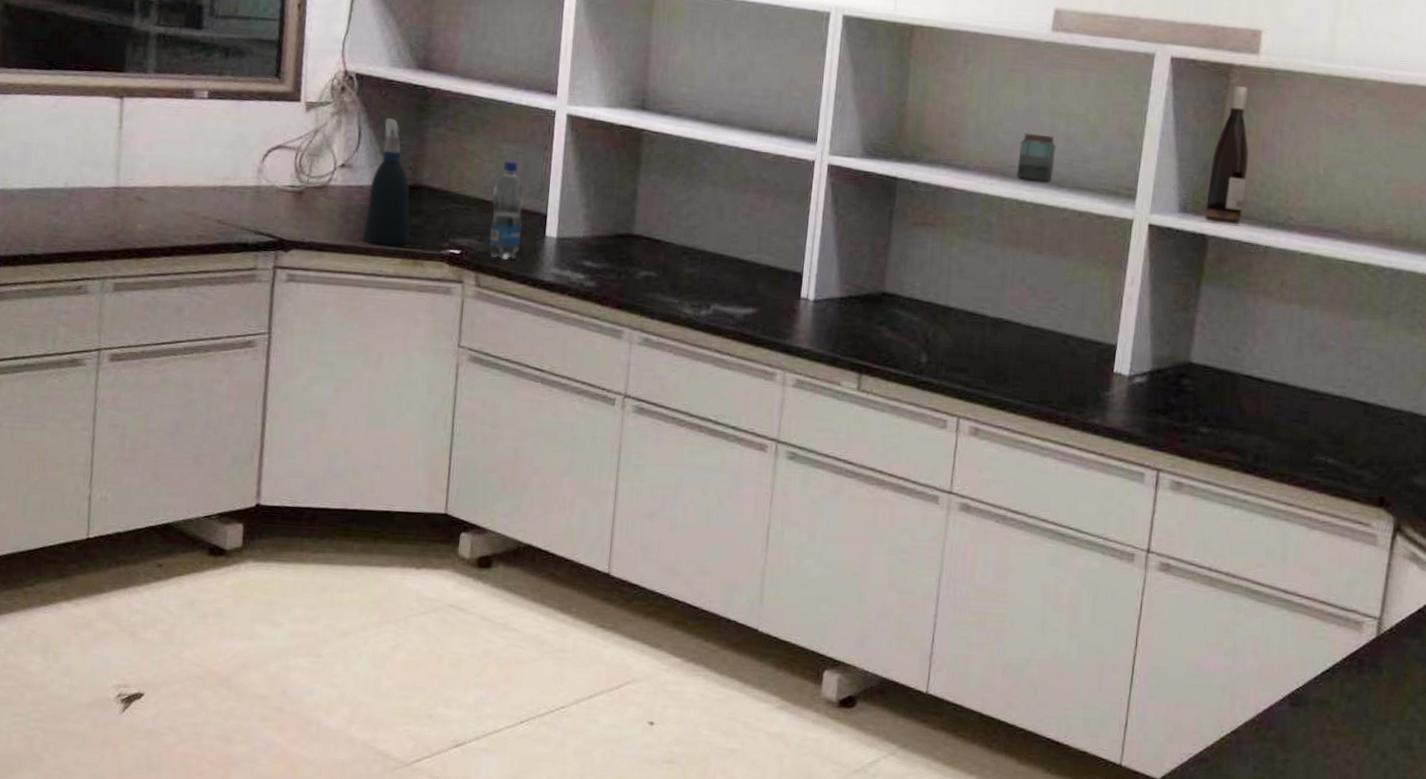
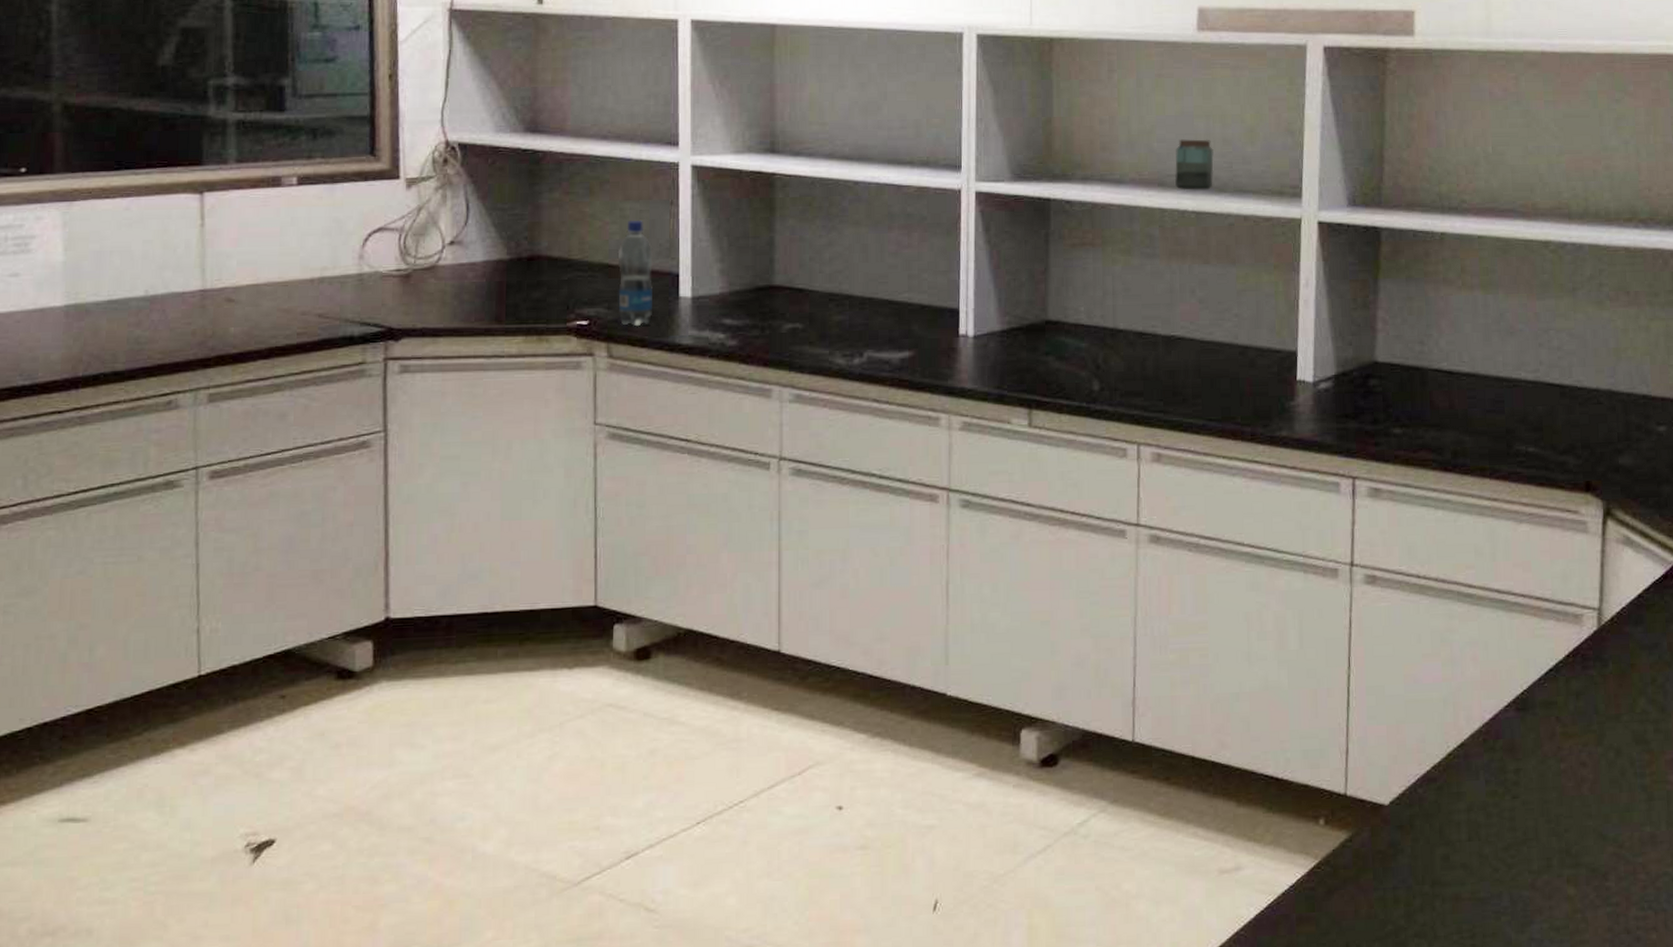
spray bottle: present [362,118,411,246] -> none [480,187,532,323]
bottle: present [1204,85,1249,225] -> none [1374,69,1415,214]

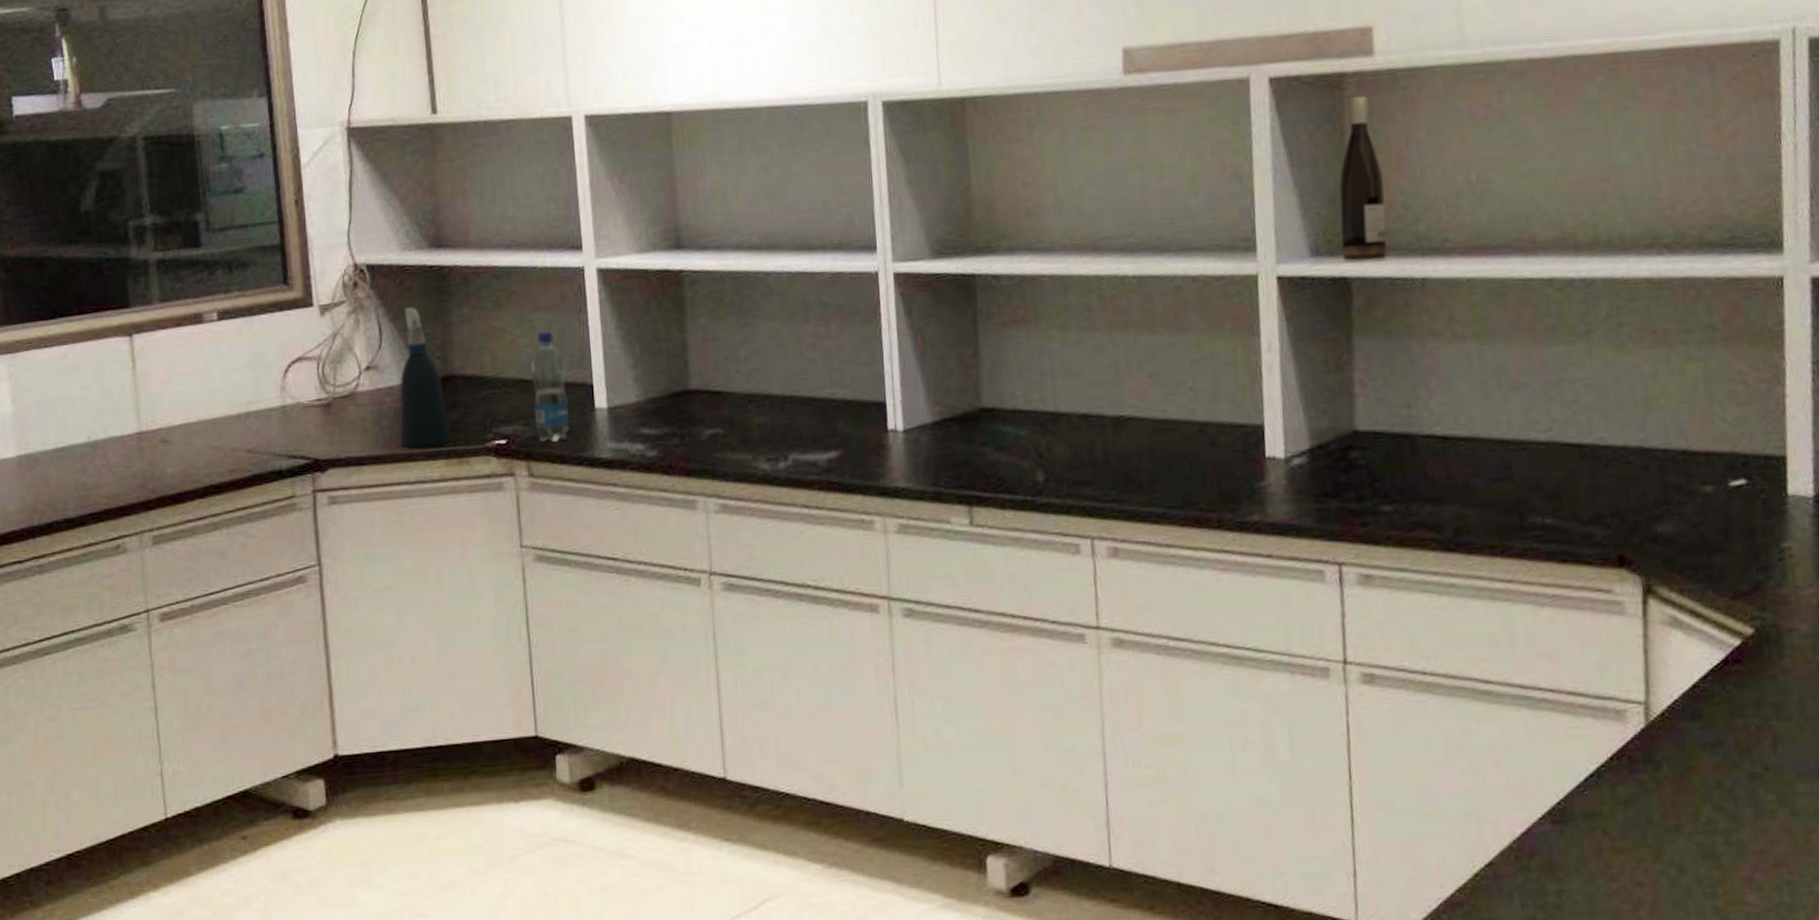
spray bottle: none [480,187,532,323] -> present [400,307,451,448]
peanut butter: present [1174,139,1214,191] -> none [1109,195,1154,254]
bottle: none [1374,69,1415,214] -> present [1339,96,1387,262]

